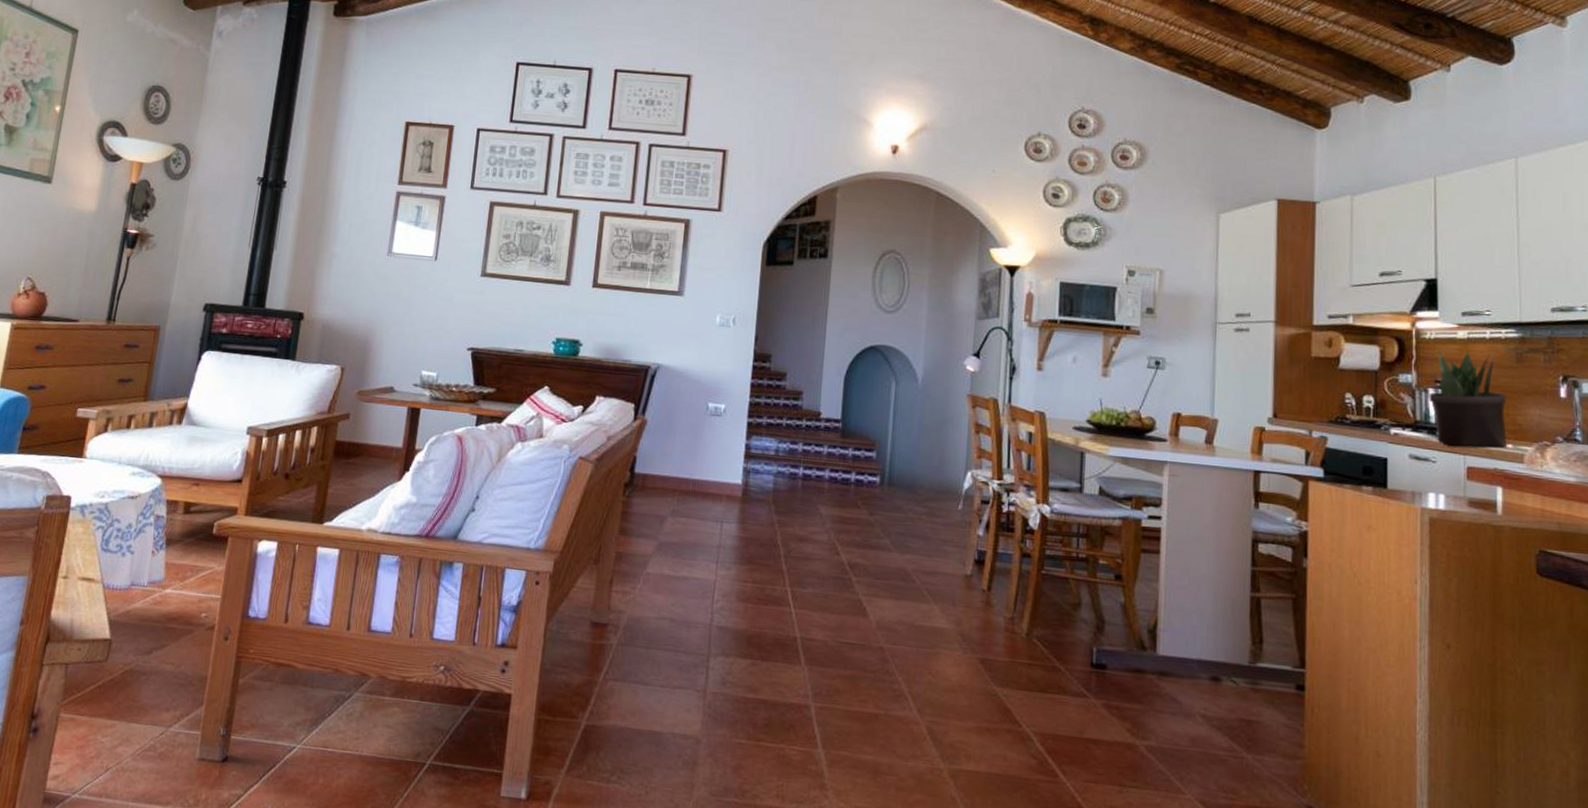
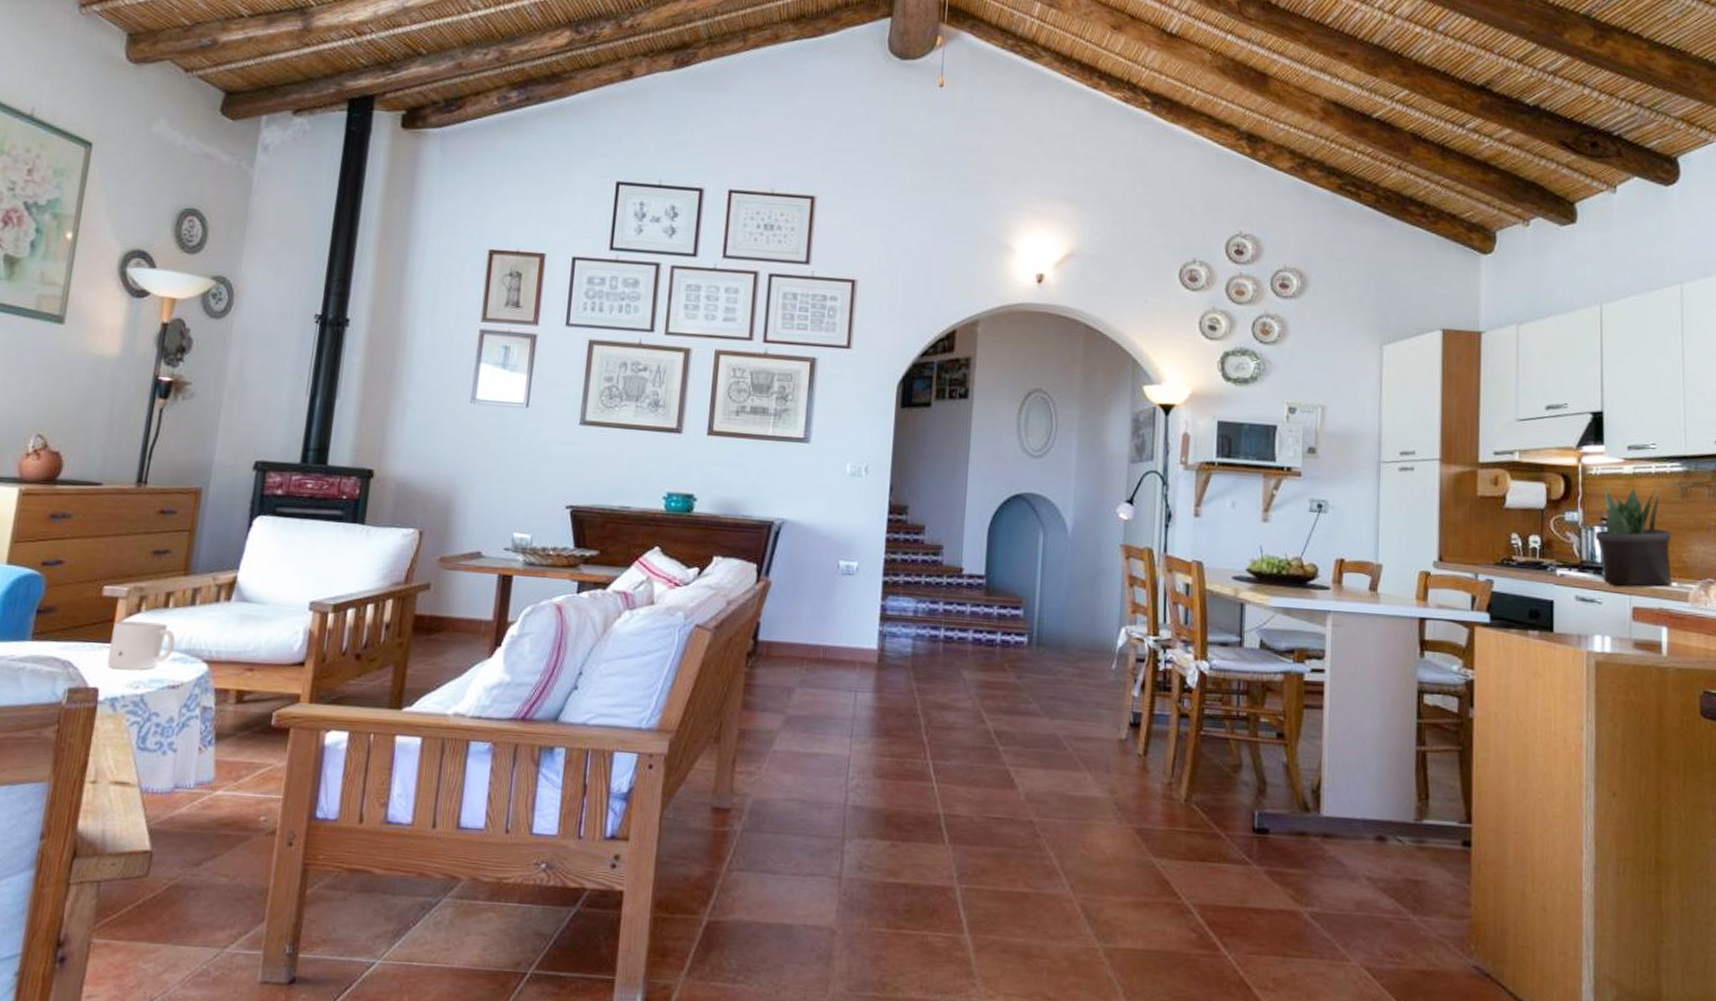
mug: none [78,438,135,483] -> present [107,620,176,671]

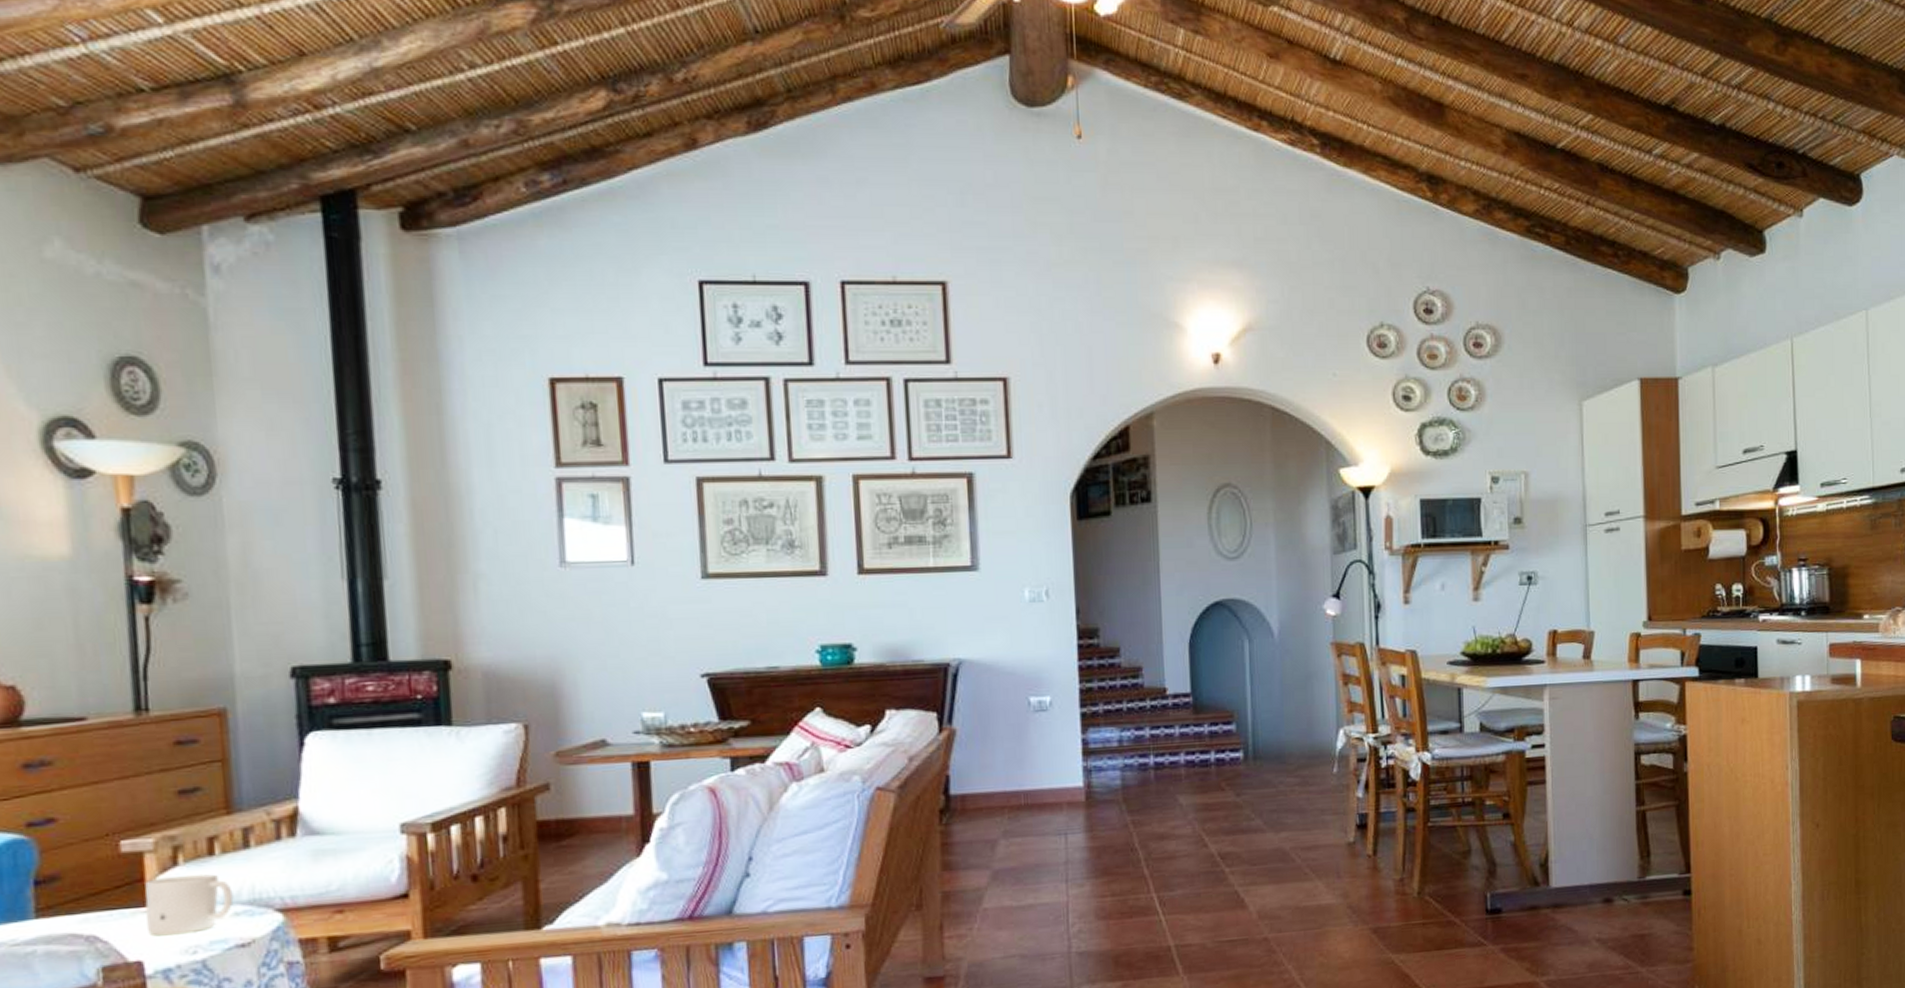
planter: present [1595,485,1672,589] -> none [1793,523,1864,626]

